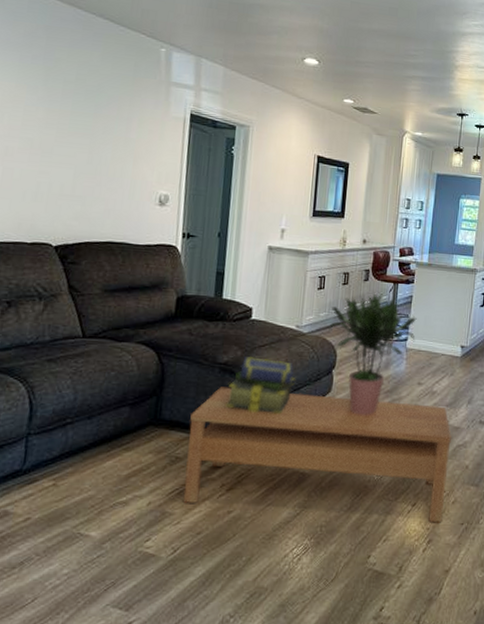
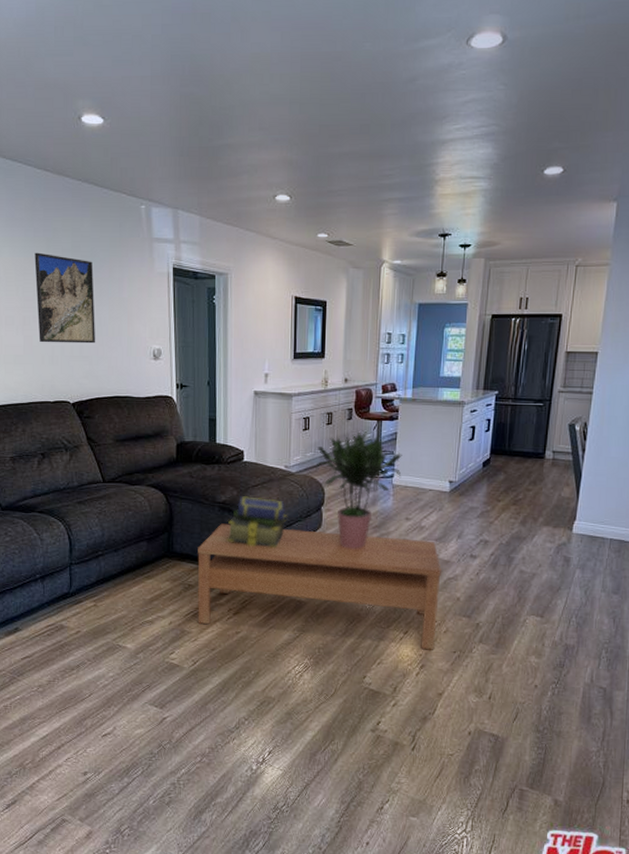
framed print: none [22,80,99,183] -> present [34,252,95,344]

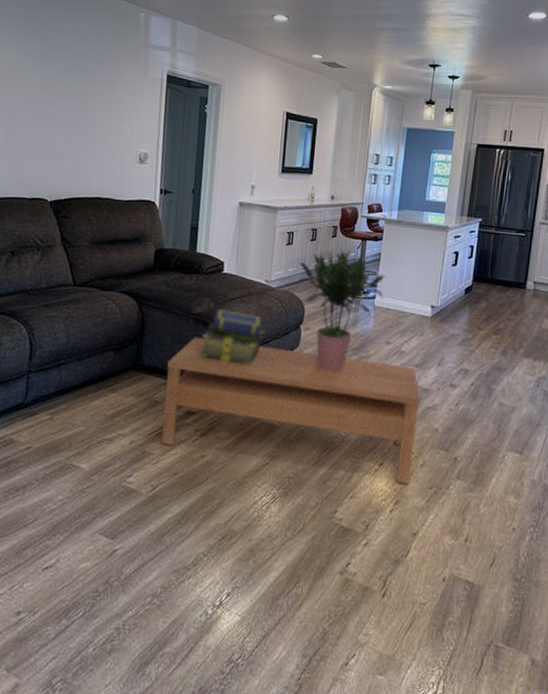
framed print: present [34,252,95,344] -> none [22,49,87,143]

